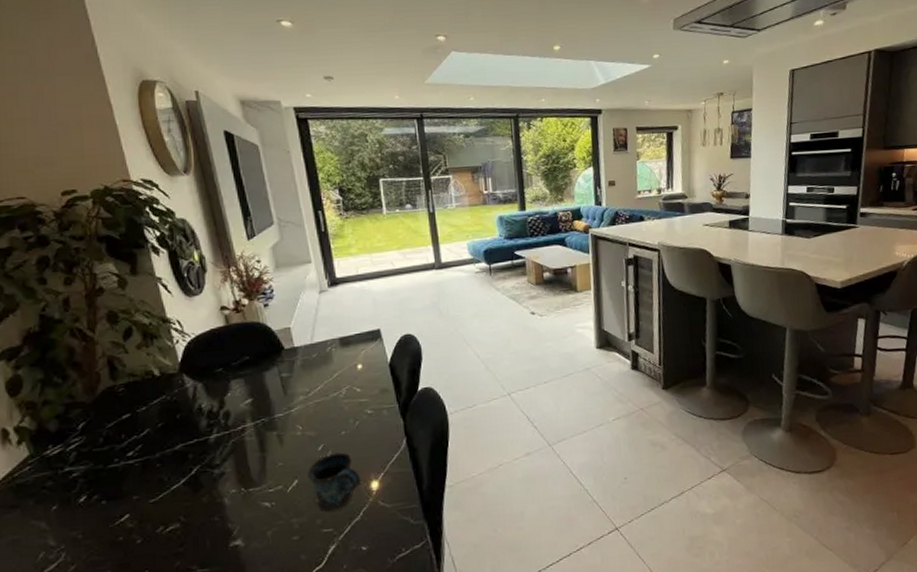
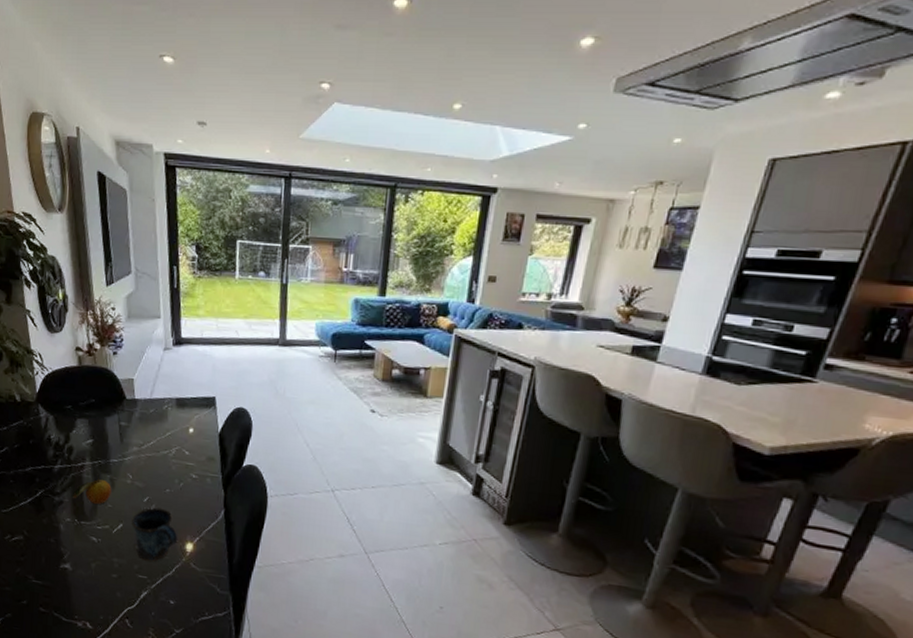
fruit: none [234,433,281,467] -> present [72,474,112,505]

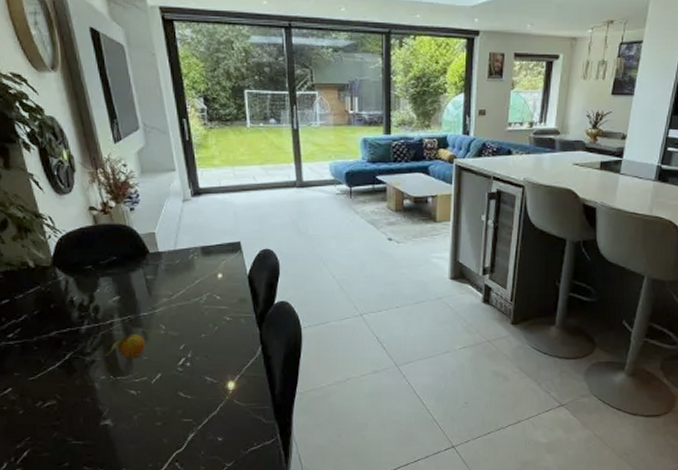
mug: present [131,507,178,562] -> none [170,353,219,404]

